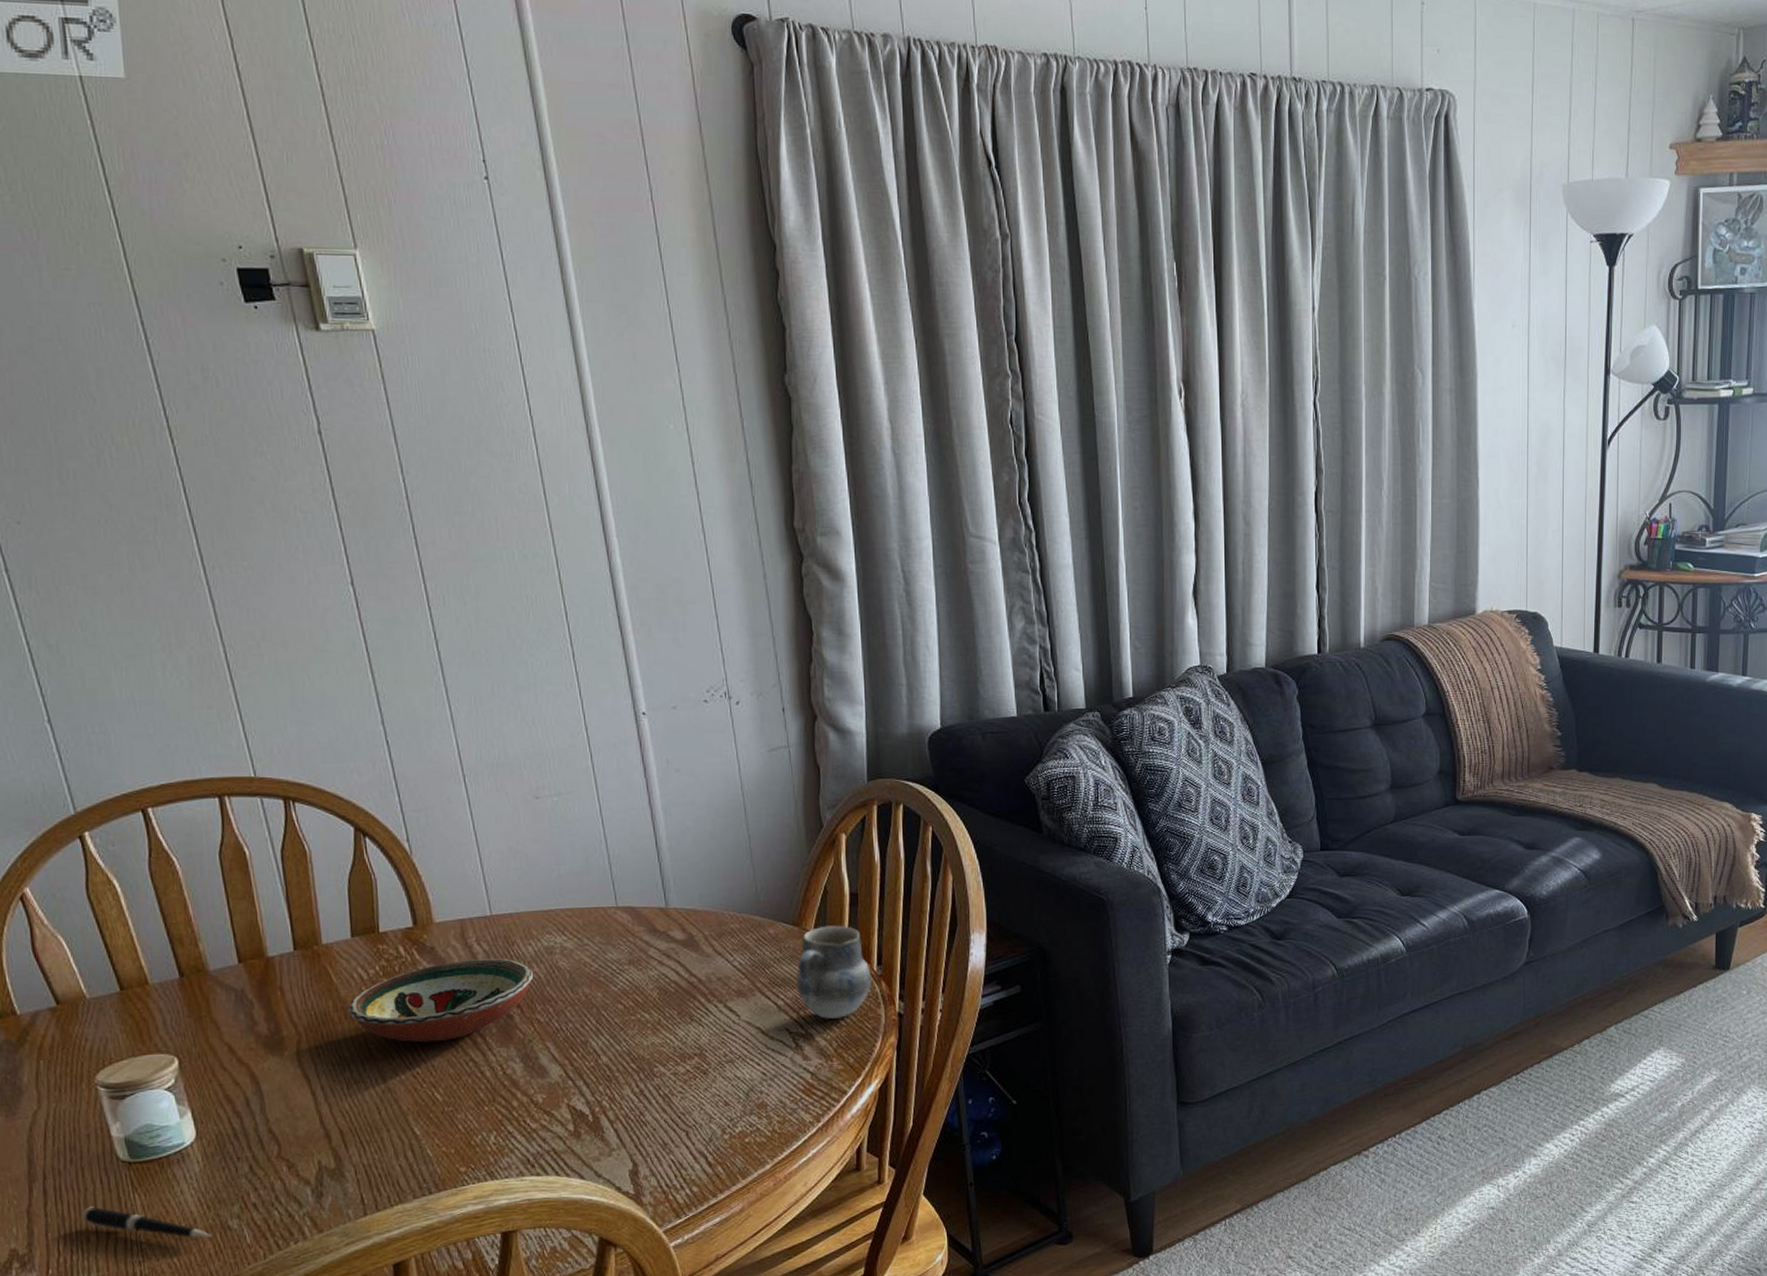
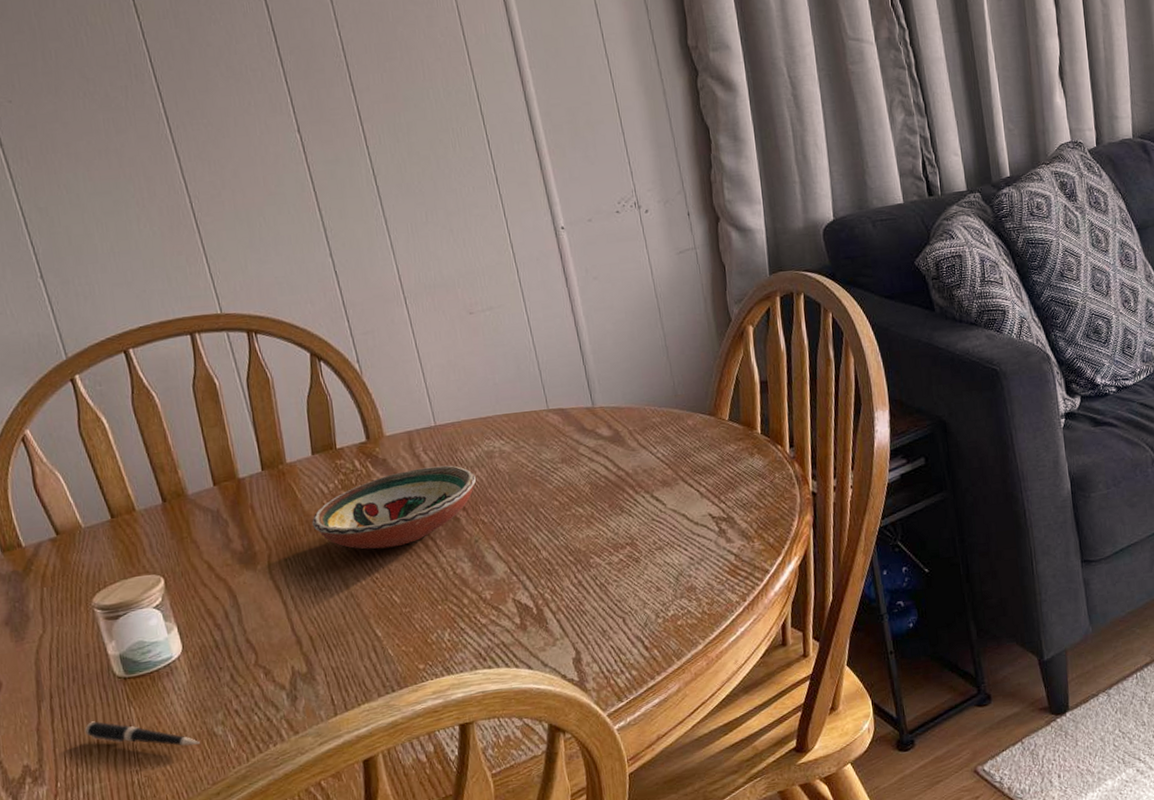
cup: present [796,925,872,1019] -> none [715,412,786,502]

